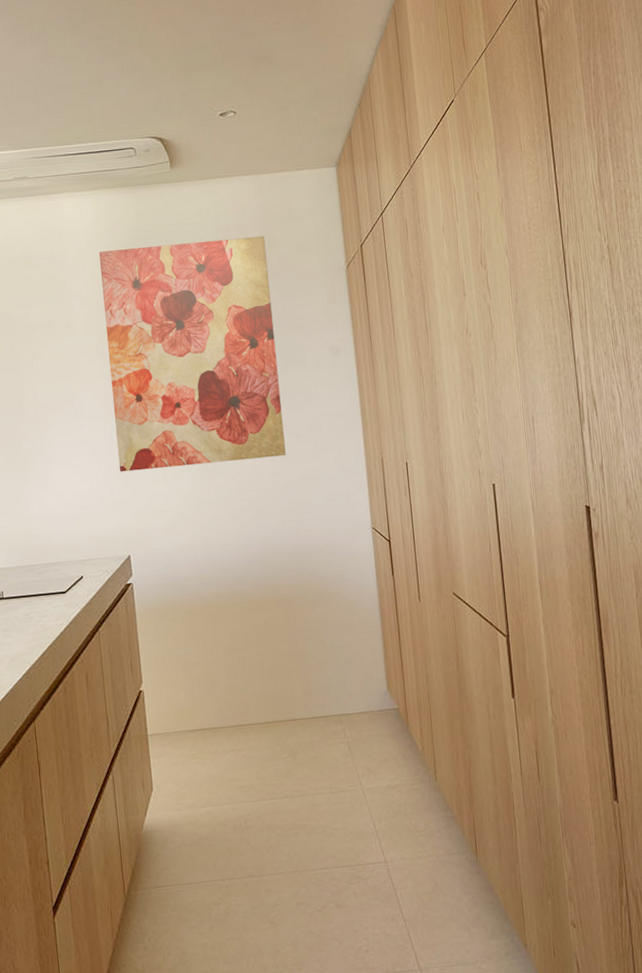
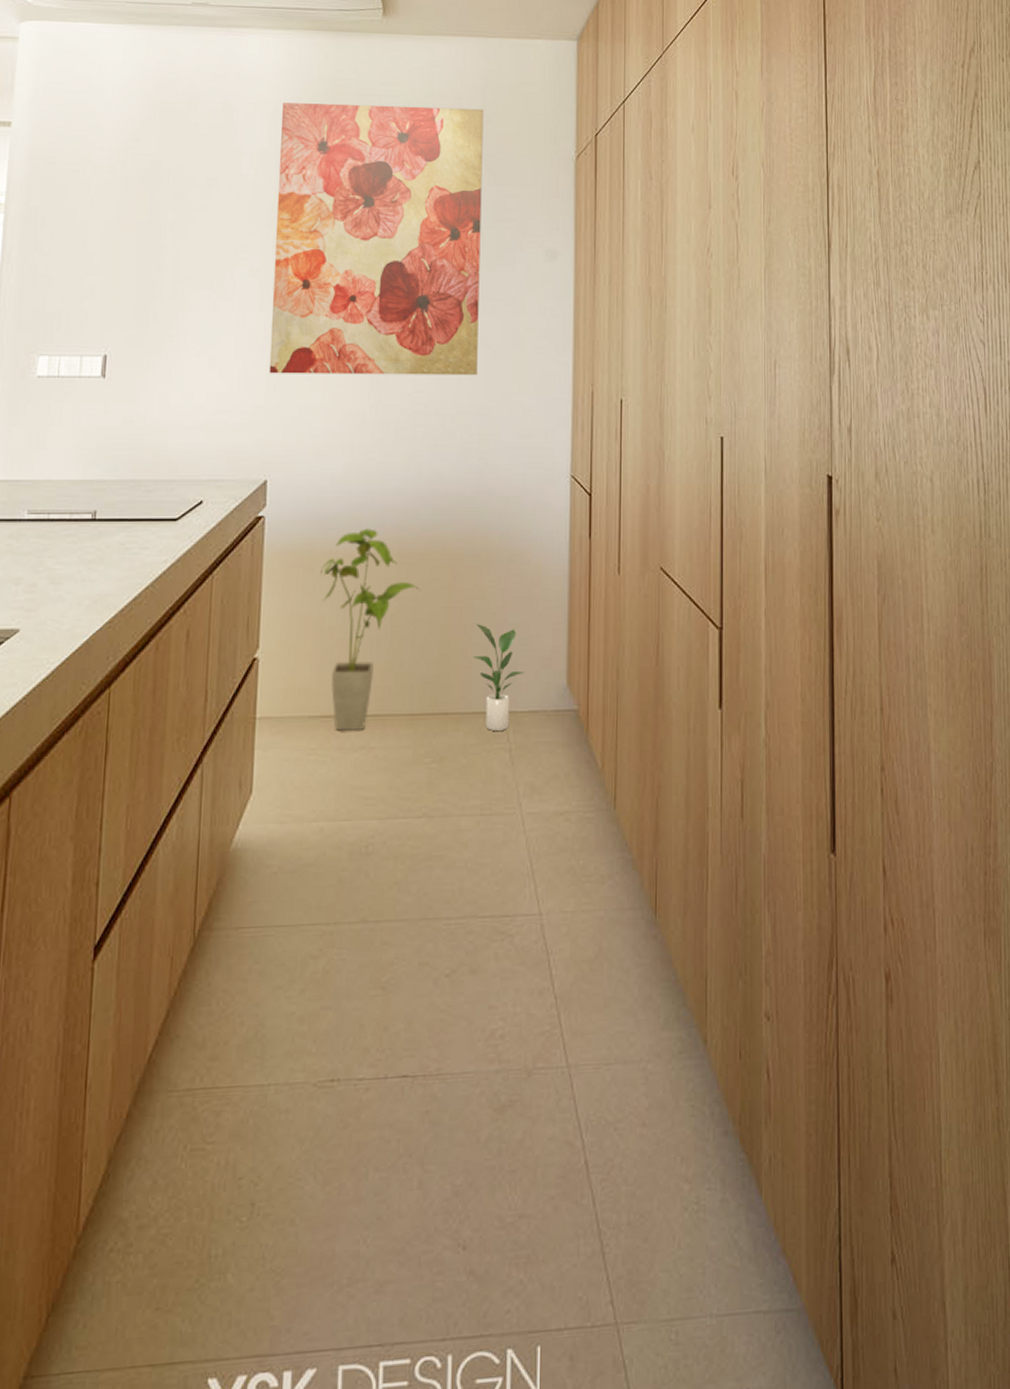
house plant: none [182,584,262,740] -> present [320,528,421,732]
potted plant: none [310,650,352,730] -> present [473,624,525,732]

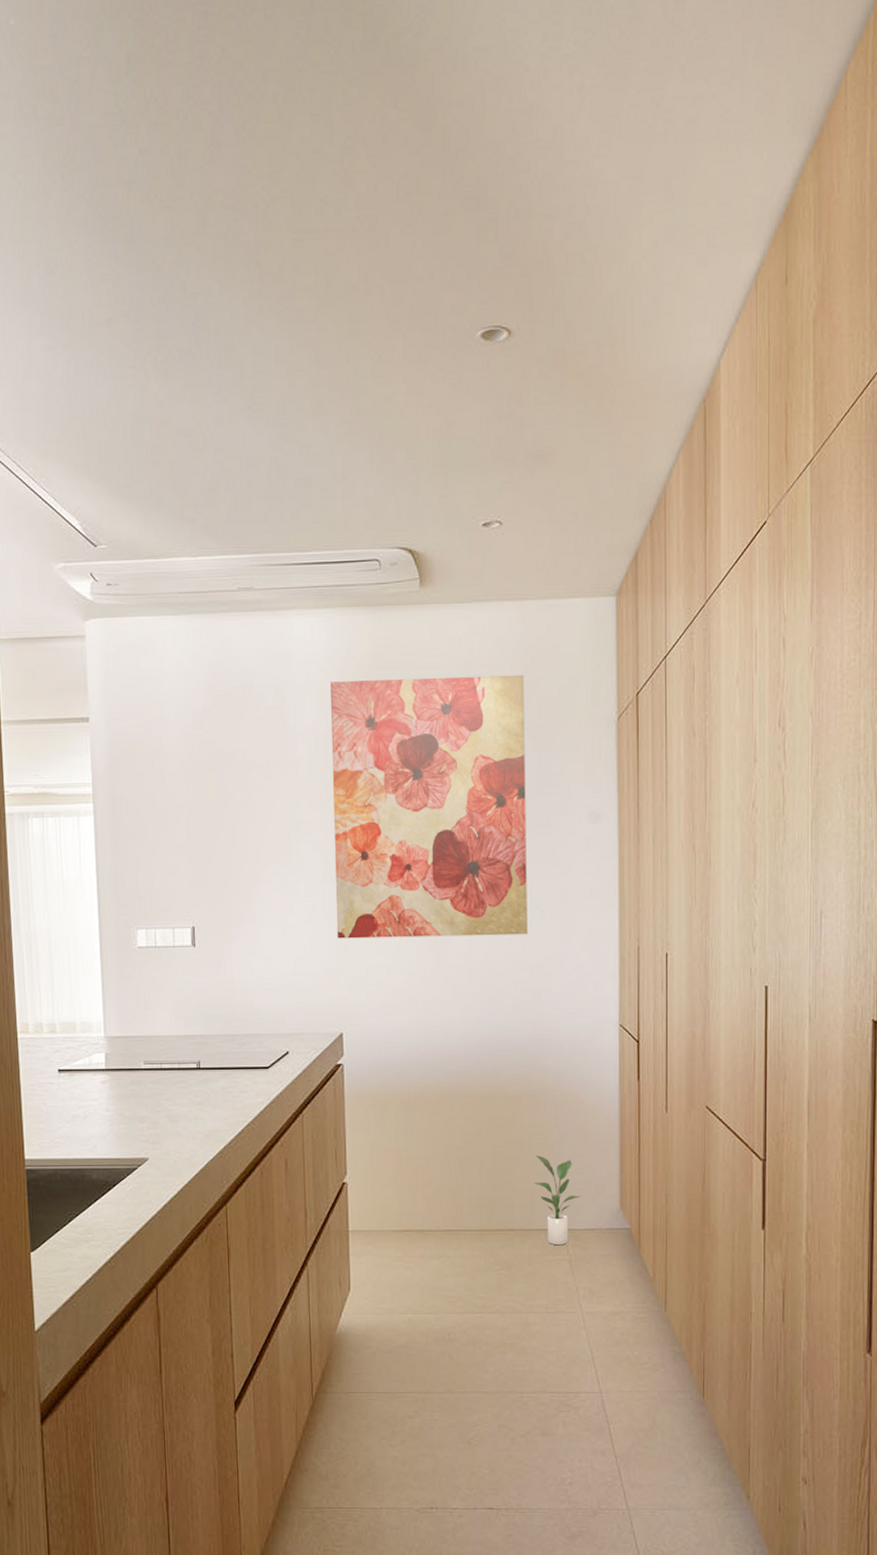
house plant: present [320,528,421,732] -> none [395,1074,484,1243]

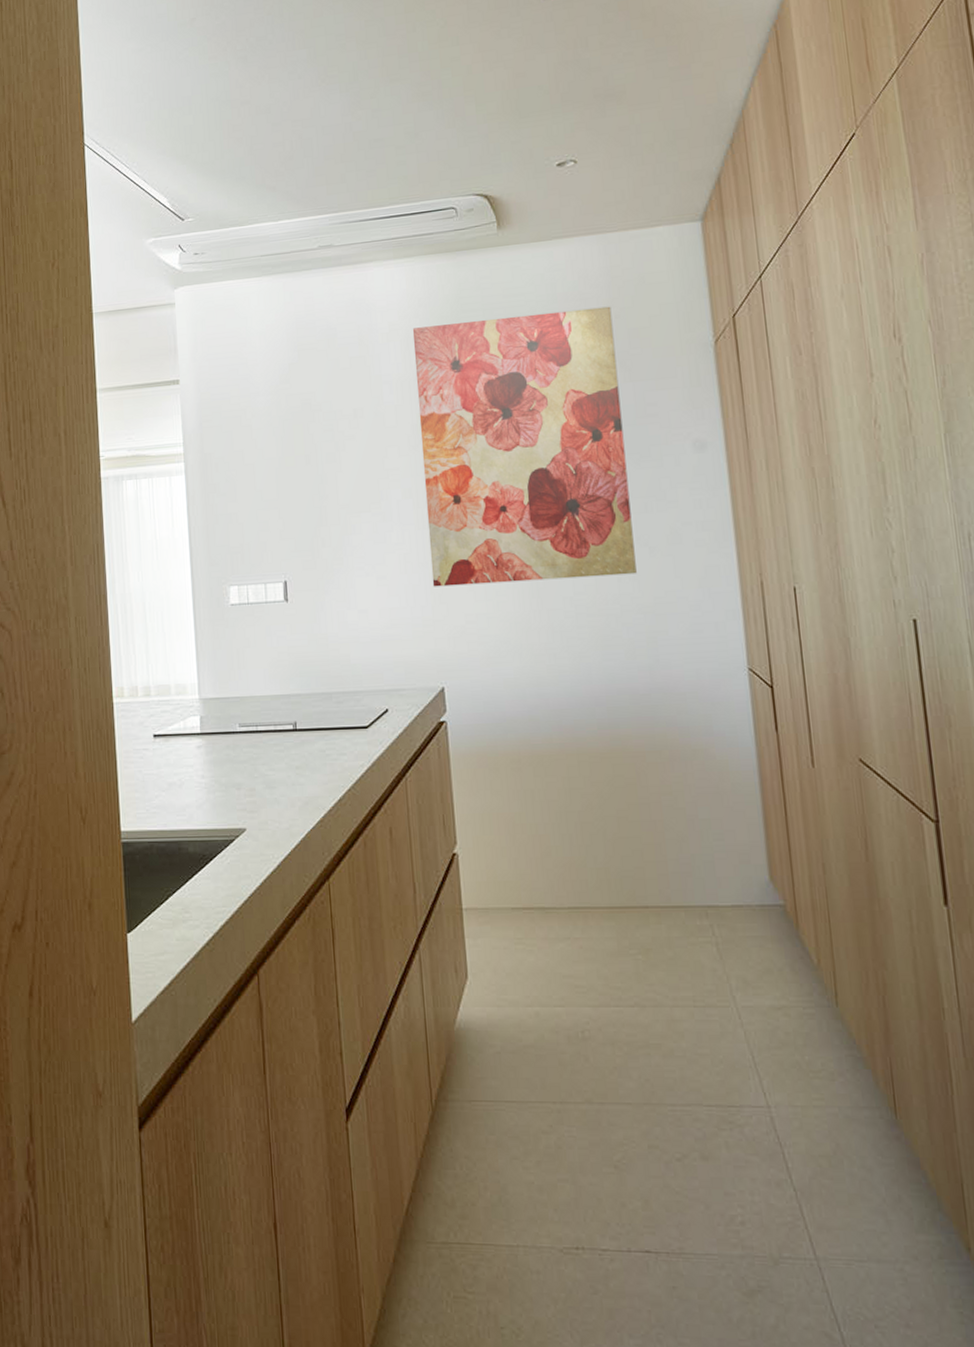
potted plant: present [534,1155,581,1246] -> none [666,819,723,926]

